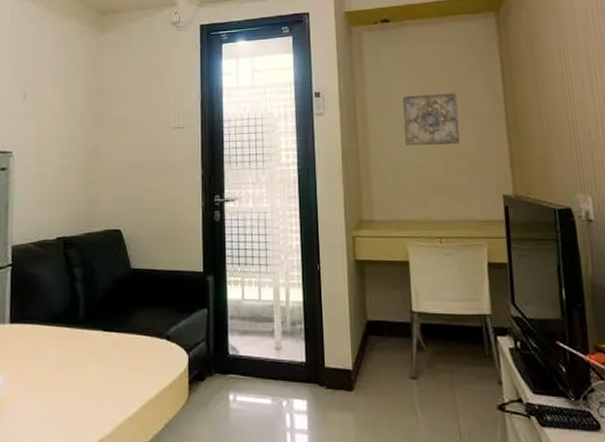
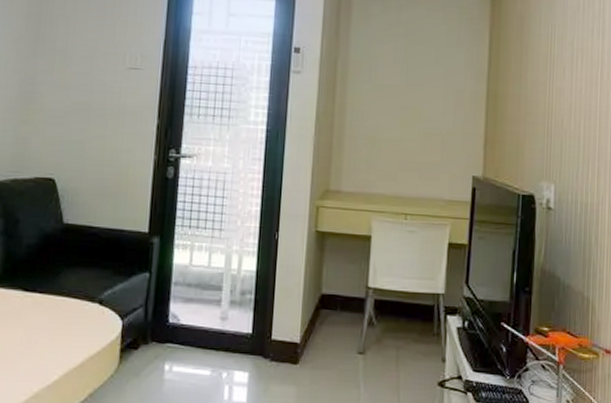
wall art: present [402,92,460,146] -> none [384,63,441,120]

